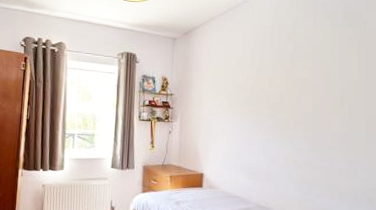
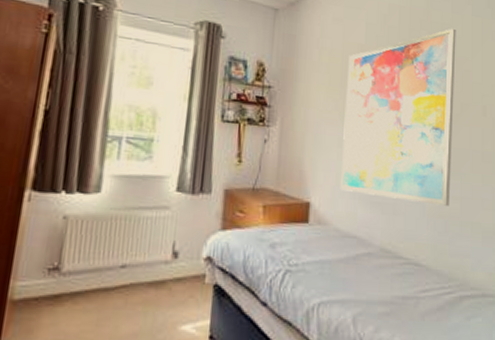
wall art: none [225,39,318,174] -> present [339,28,456,206]

